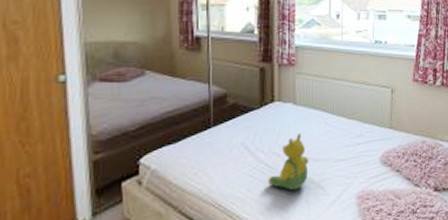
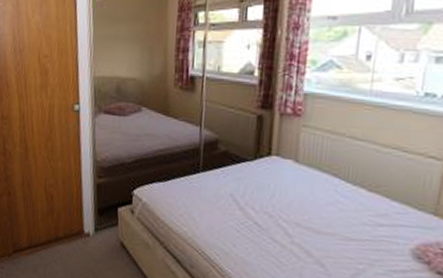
teddy bear: present [268,132,309,191] -> none [256,195,309,260]

